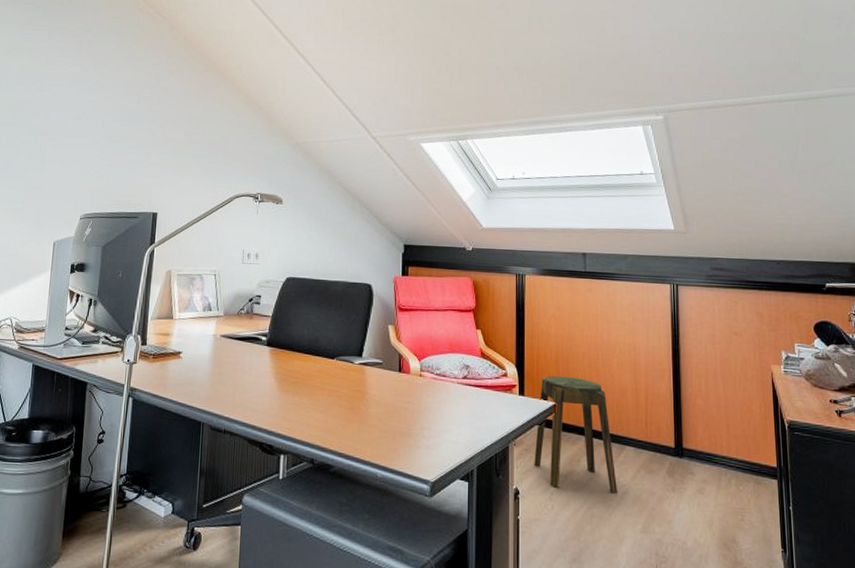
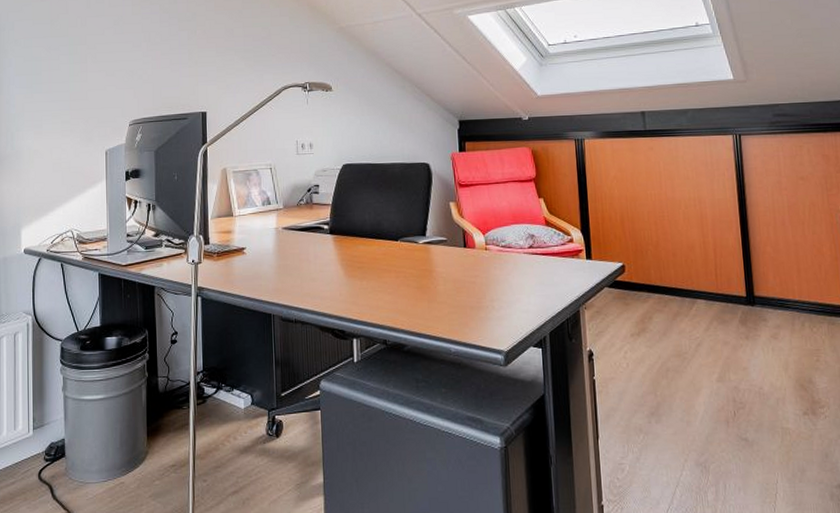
stool: present [534,375,617,494] -> none [605,236,691,347]

